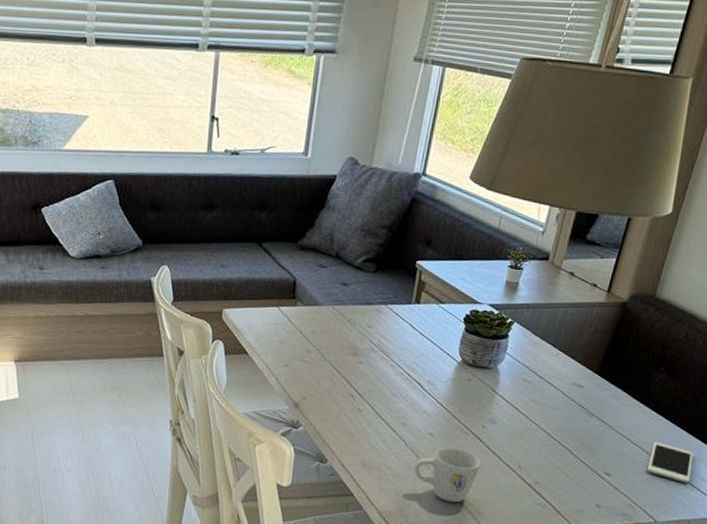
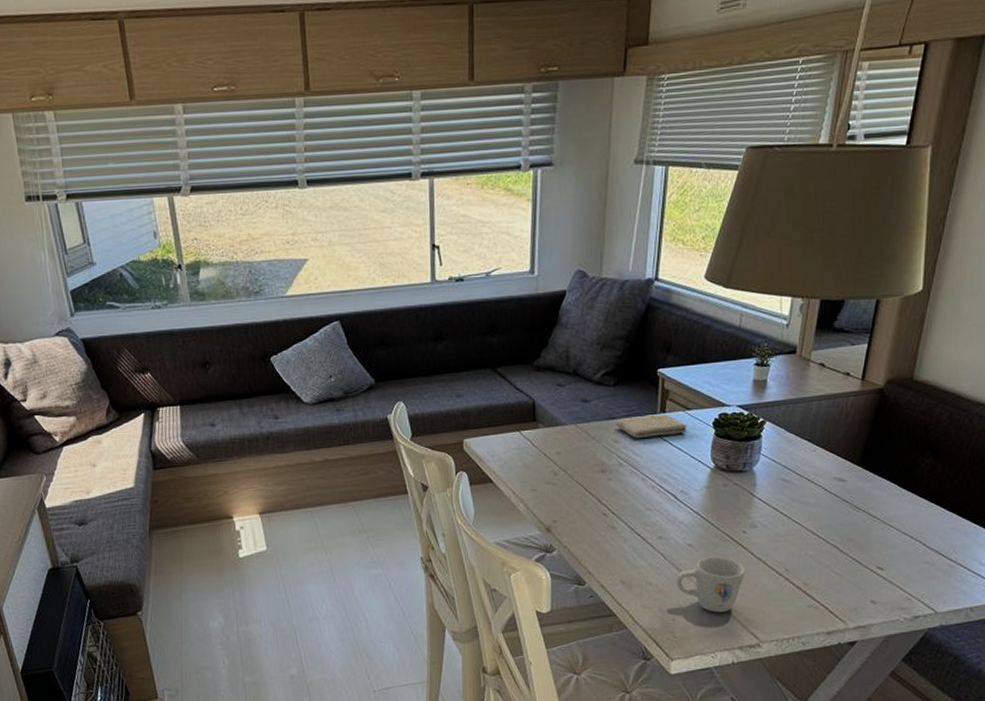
washcloth: none [372,304,439,326] -> present [616,414,686,438]
cell phone: present [646,441,694,483] -> none [921,529,970,570]

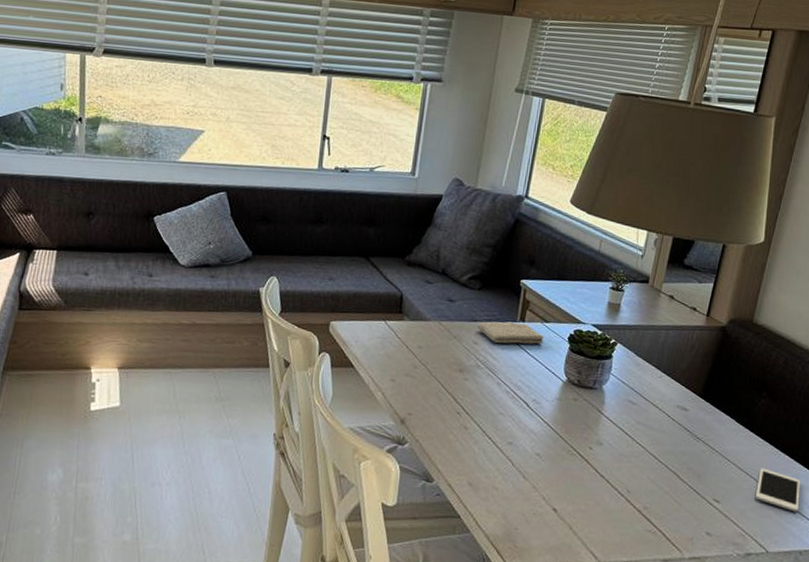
mug: present [676,556,745,613] -> none [522,468,589,527]
cell phone: none [921,529,970,570] -> present [755,468,801,512]

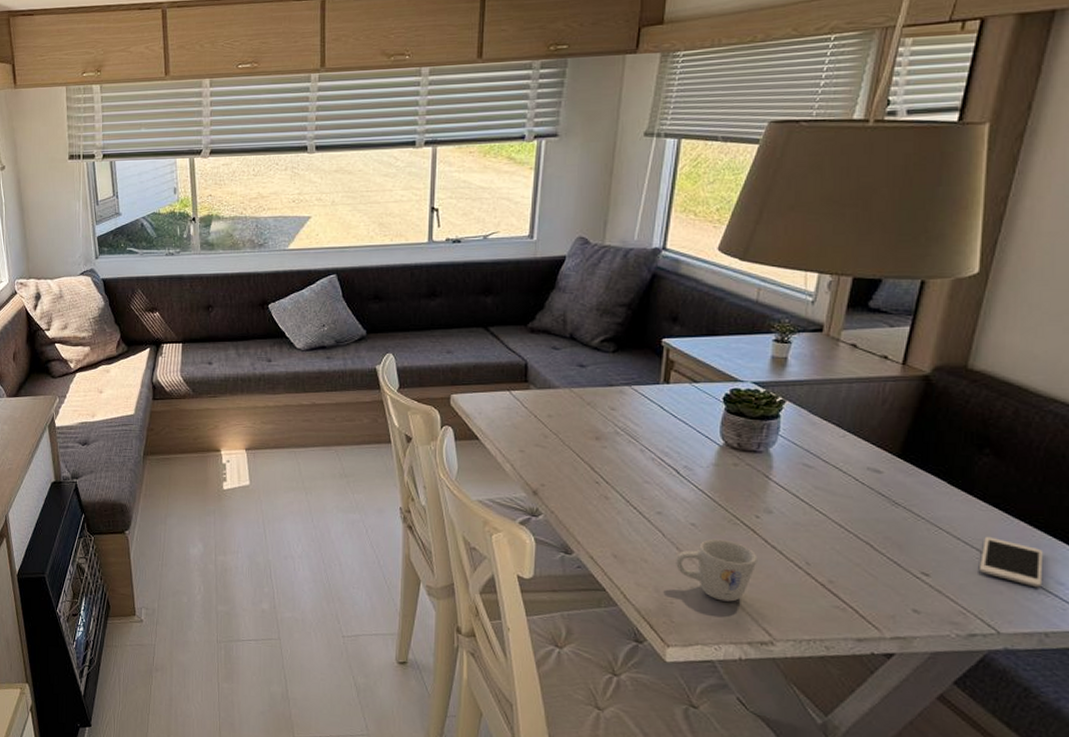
washcloth: present [477,321,543,345] -> none [614,384,693,408]
mug: none [522,468,589,527] -> present [676,538,758,602]

